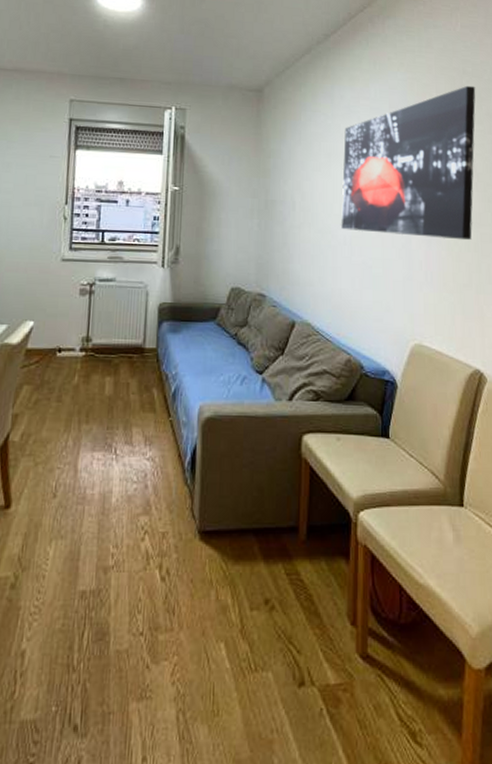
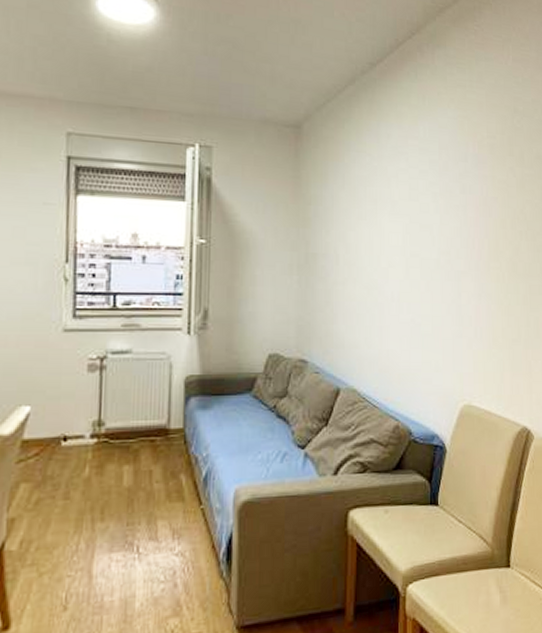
wall art: present [341,85,476,241] -> none [388,125,527,293]

